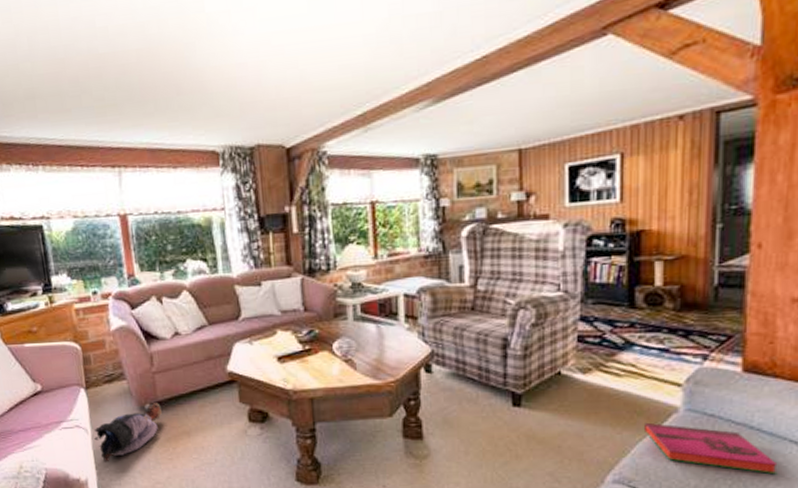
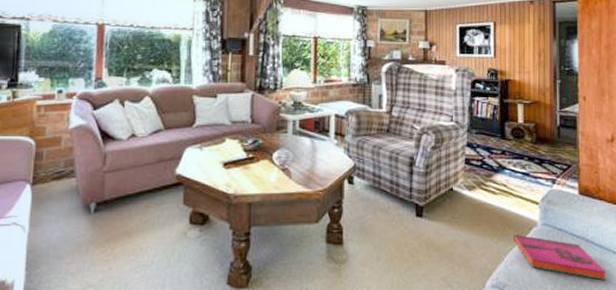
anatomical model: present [94,403,162,462] -> none [30,202,106,263]

